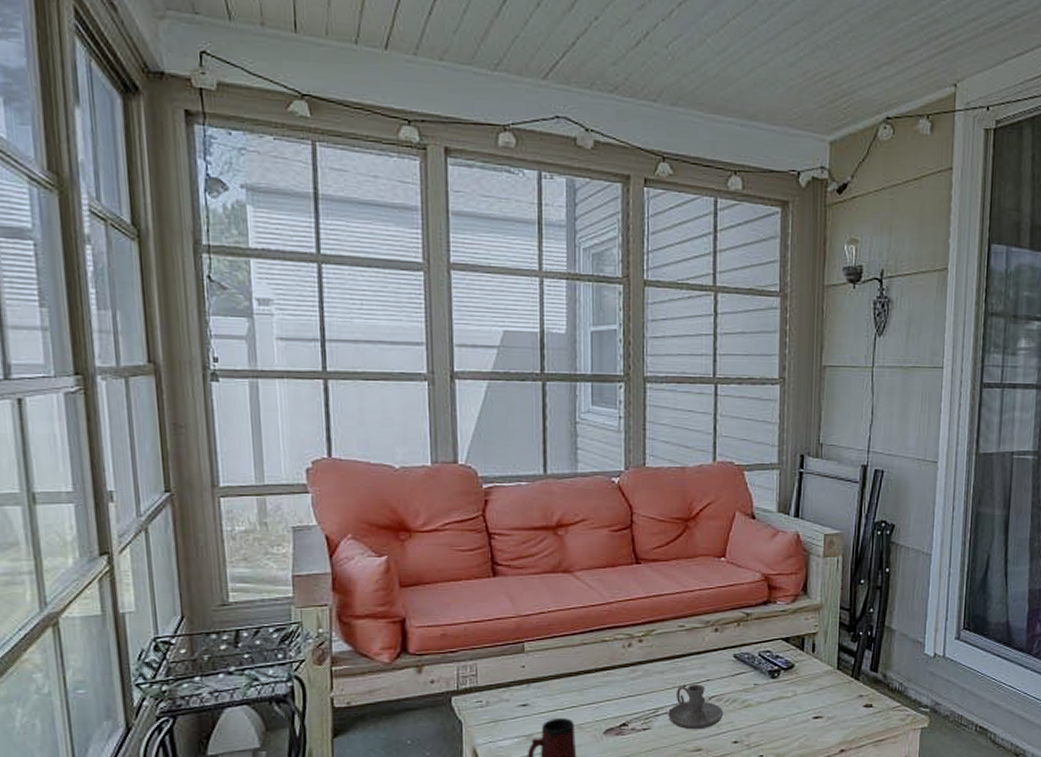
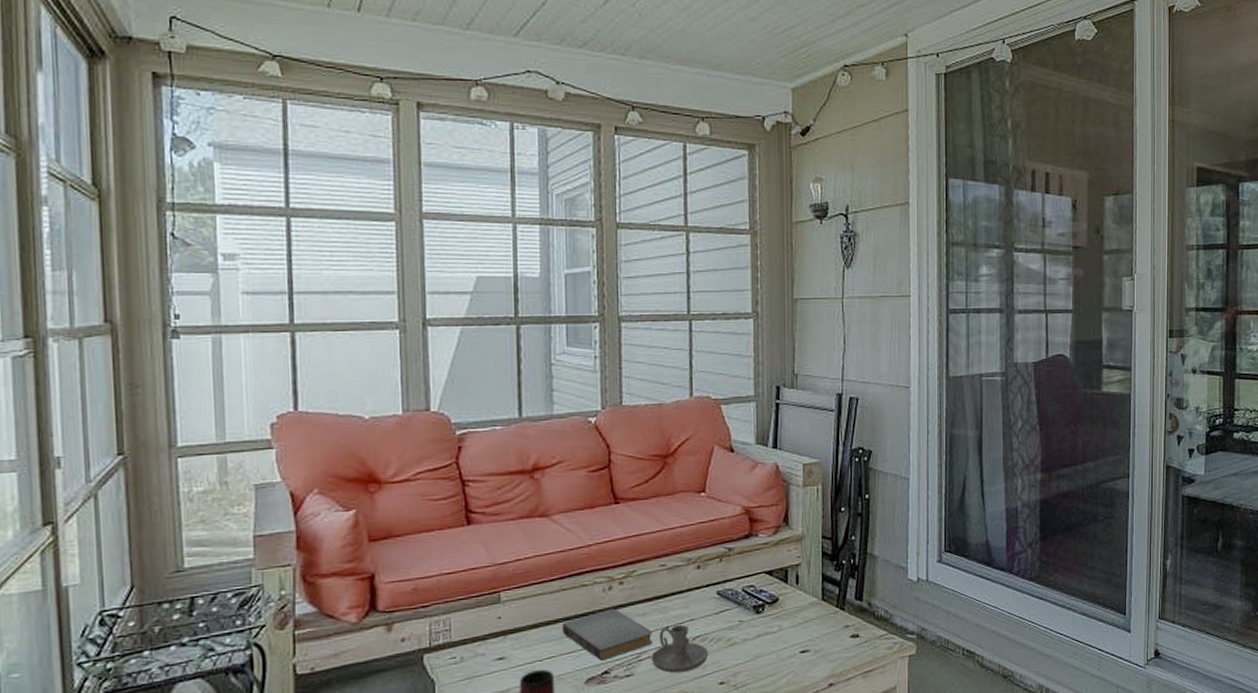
book: none [582,665,670,714] -> present [561,608,653,662]

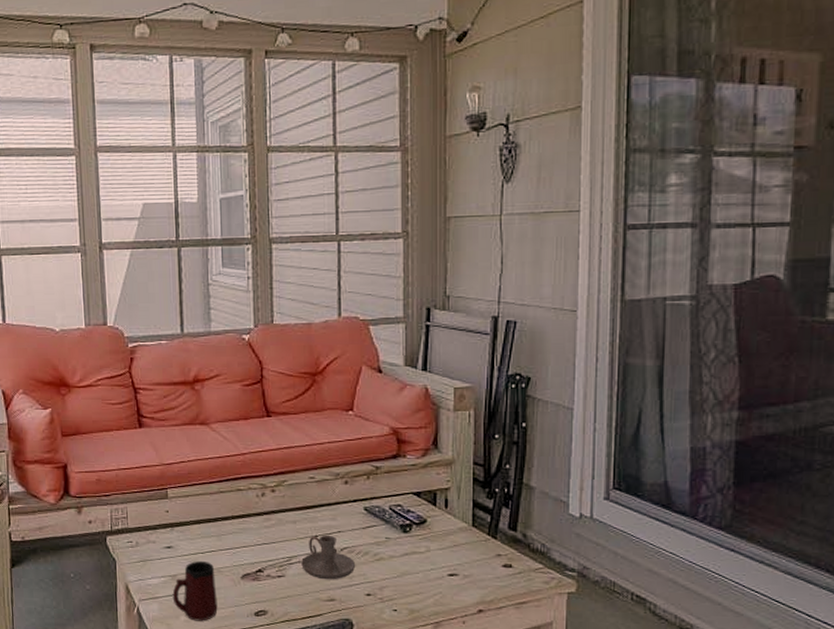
book: present [561,608,653,662] -> none [220,513,302,561]

